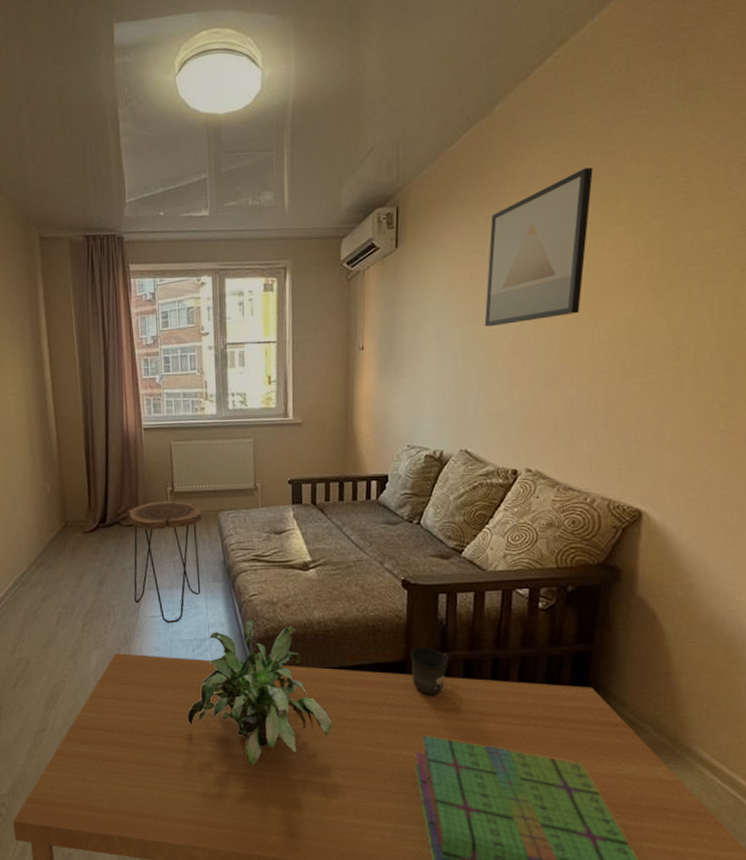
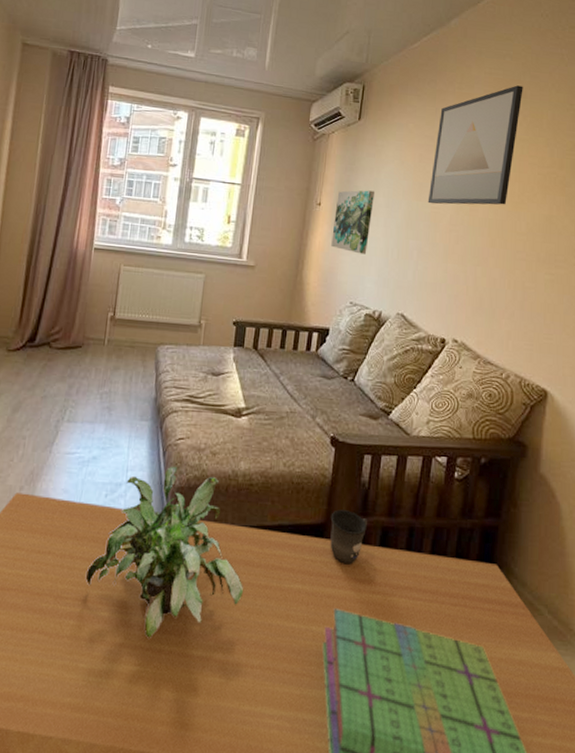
side table: present [128,501,202,623] -> none [50,325,141,462]
wall art: none [380,324,422,394] -> present [331,190,374,255]

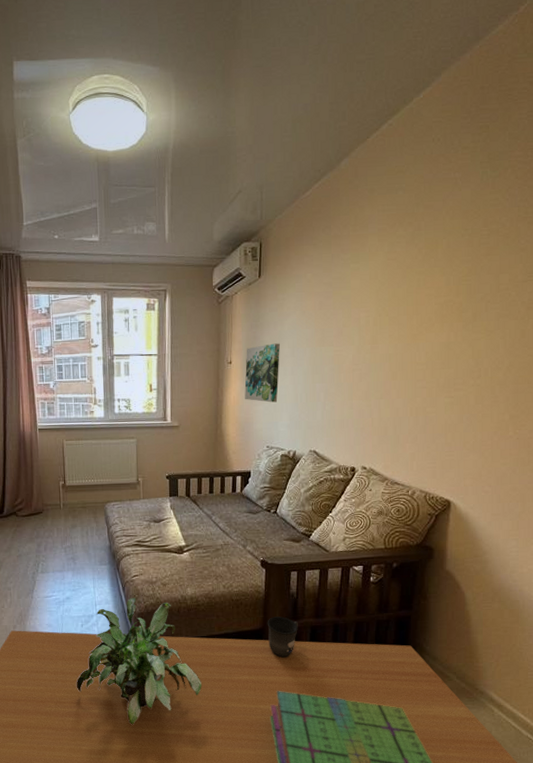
wall art: present [427,85,523,205] -> none [330,218,417,348]

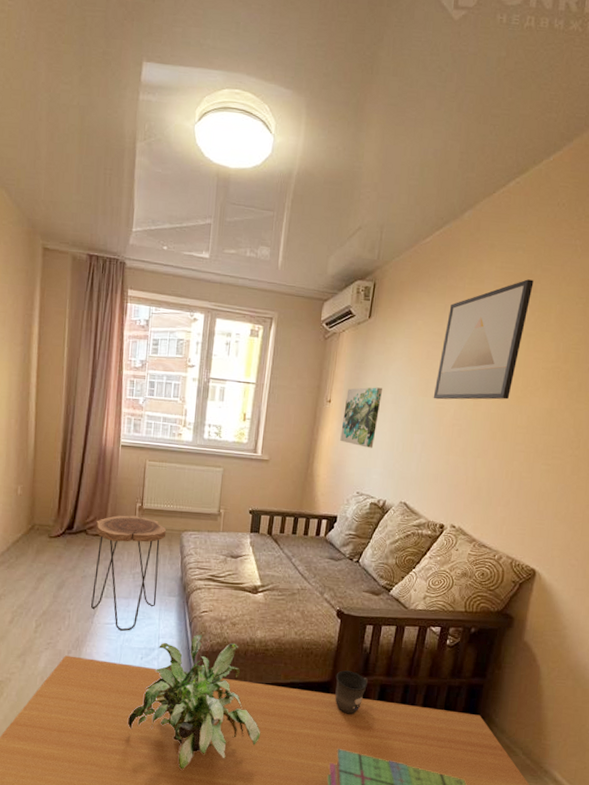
side table: none [24,493,91,602] -> present [91,515,167,631]
wall art: none [330,218,417,348] -> present [433,279,534,400]

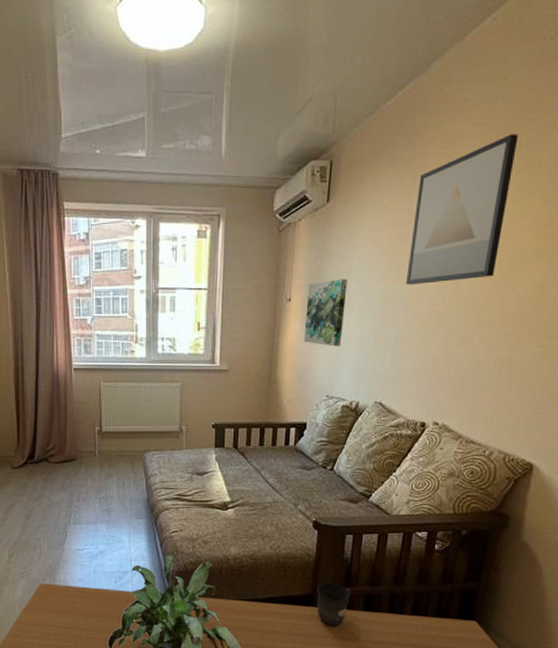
side table: present [91,515,167,631] -> none [57,440,128,556]

